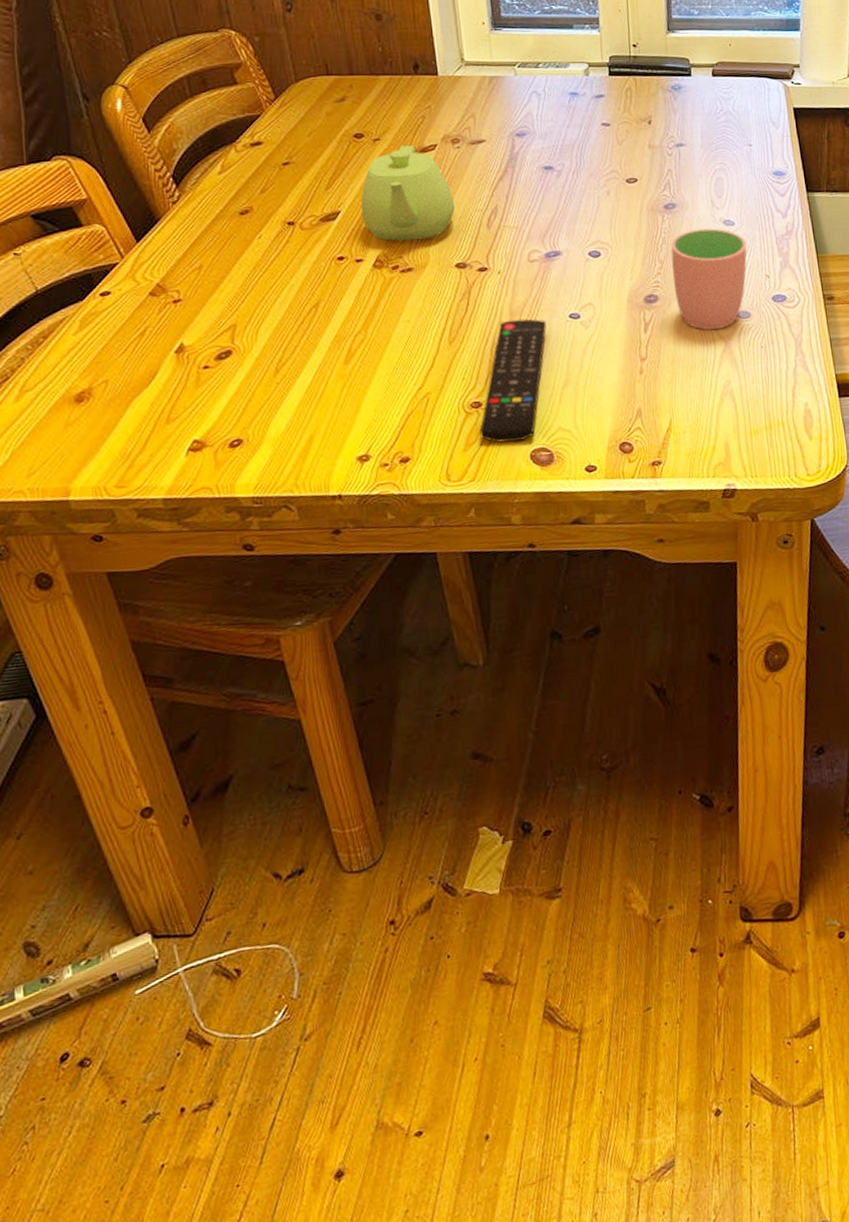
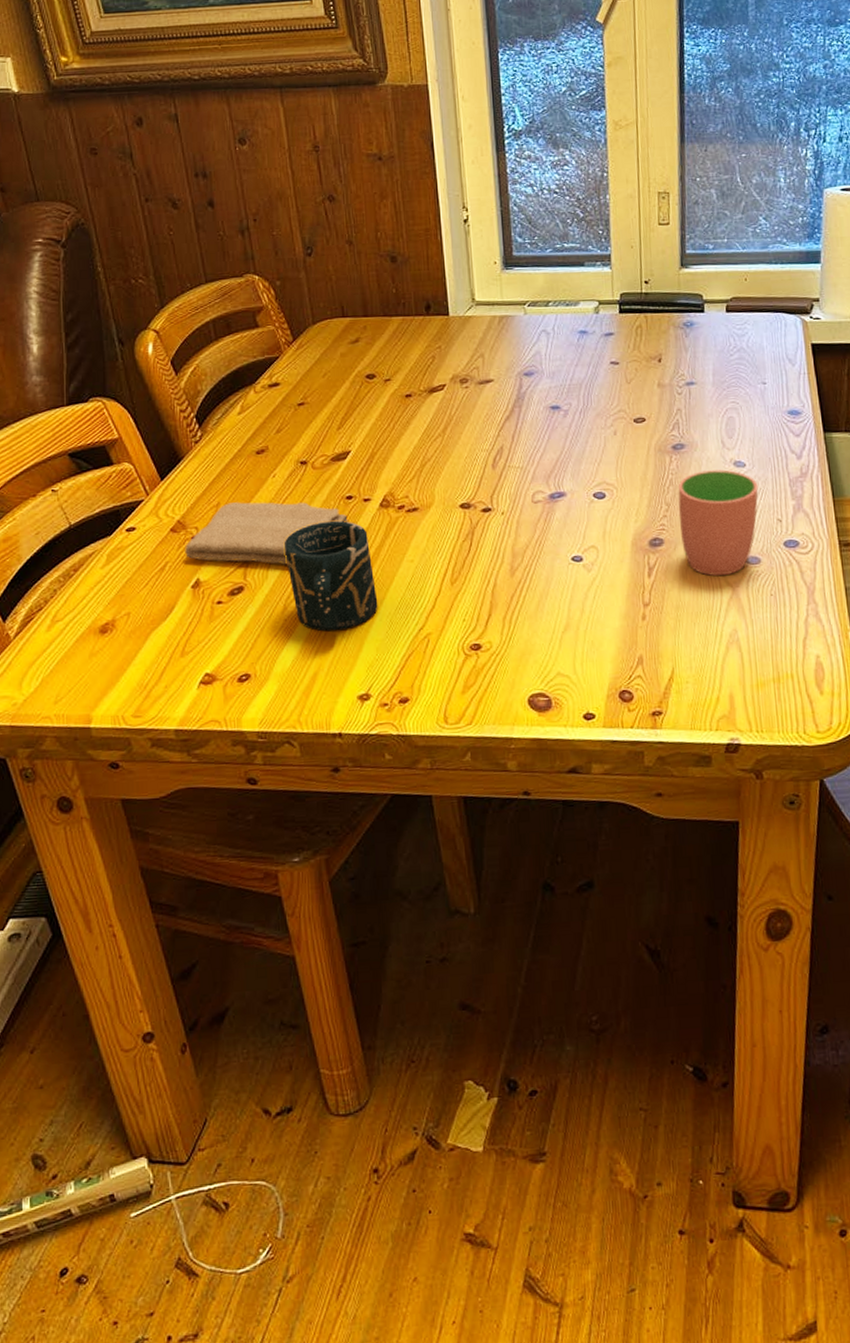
washcloth: none [166,263,340,328] -> present [185,502,348,565]
cup: none [273,281,375,394] -> present [283,520,378,632]
teapot: present [360,145,455,241] -> none [370,385,461,481]
remote control: present [479,318,547,443] -> none [478,560,549,686]

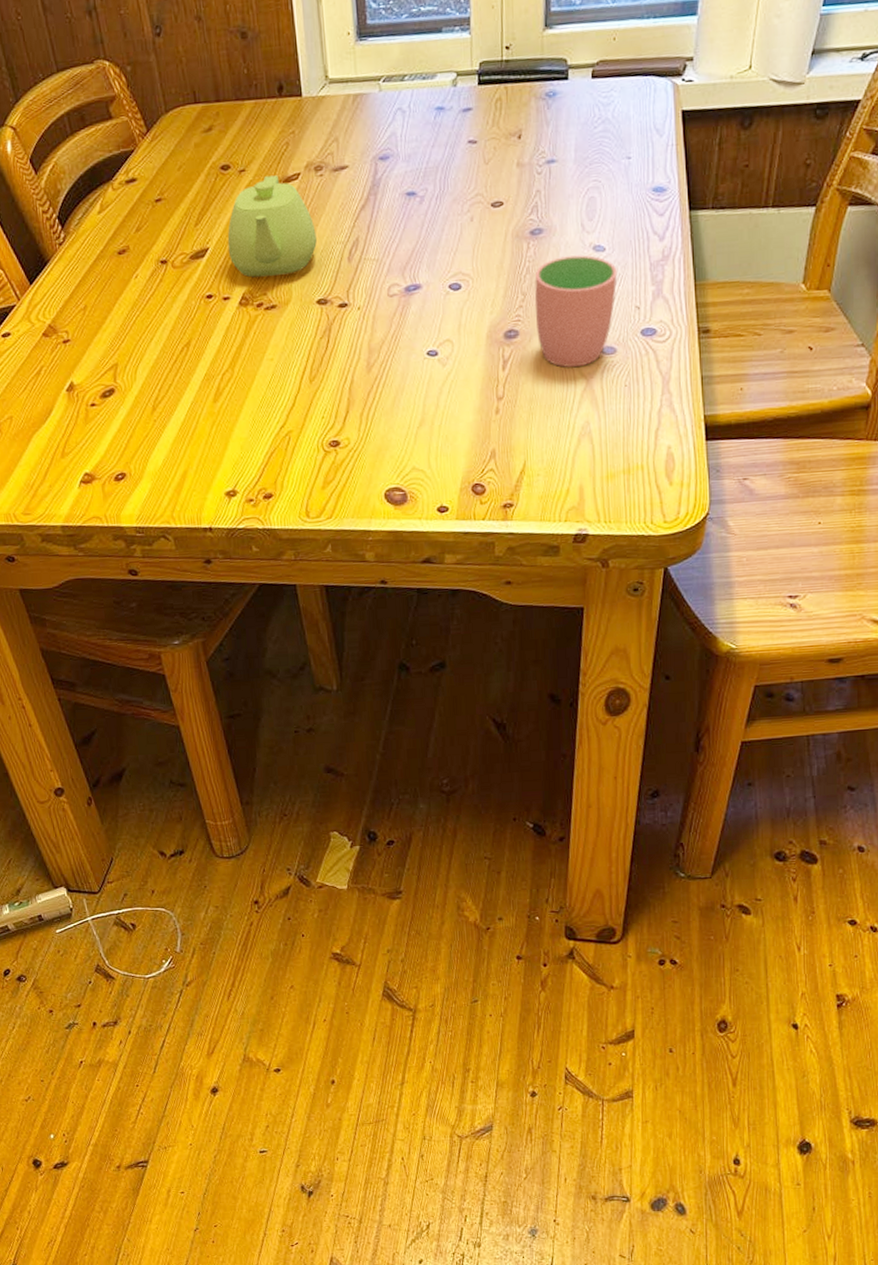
washcloth: present [185,502,348,565] -> none [57,302,209,367]
cup: present [283,520,378,632] -> none [149,320,241,431]
teapot: none [370,385,461,481] -> present [227,175,317,278]

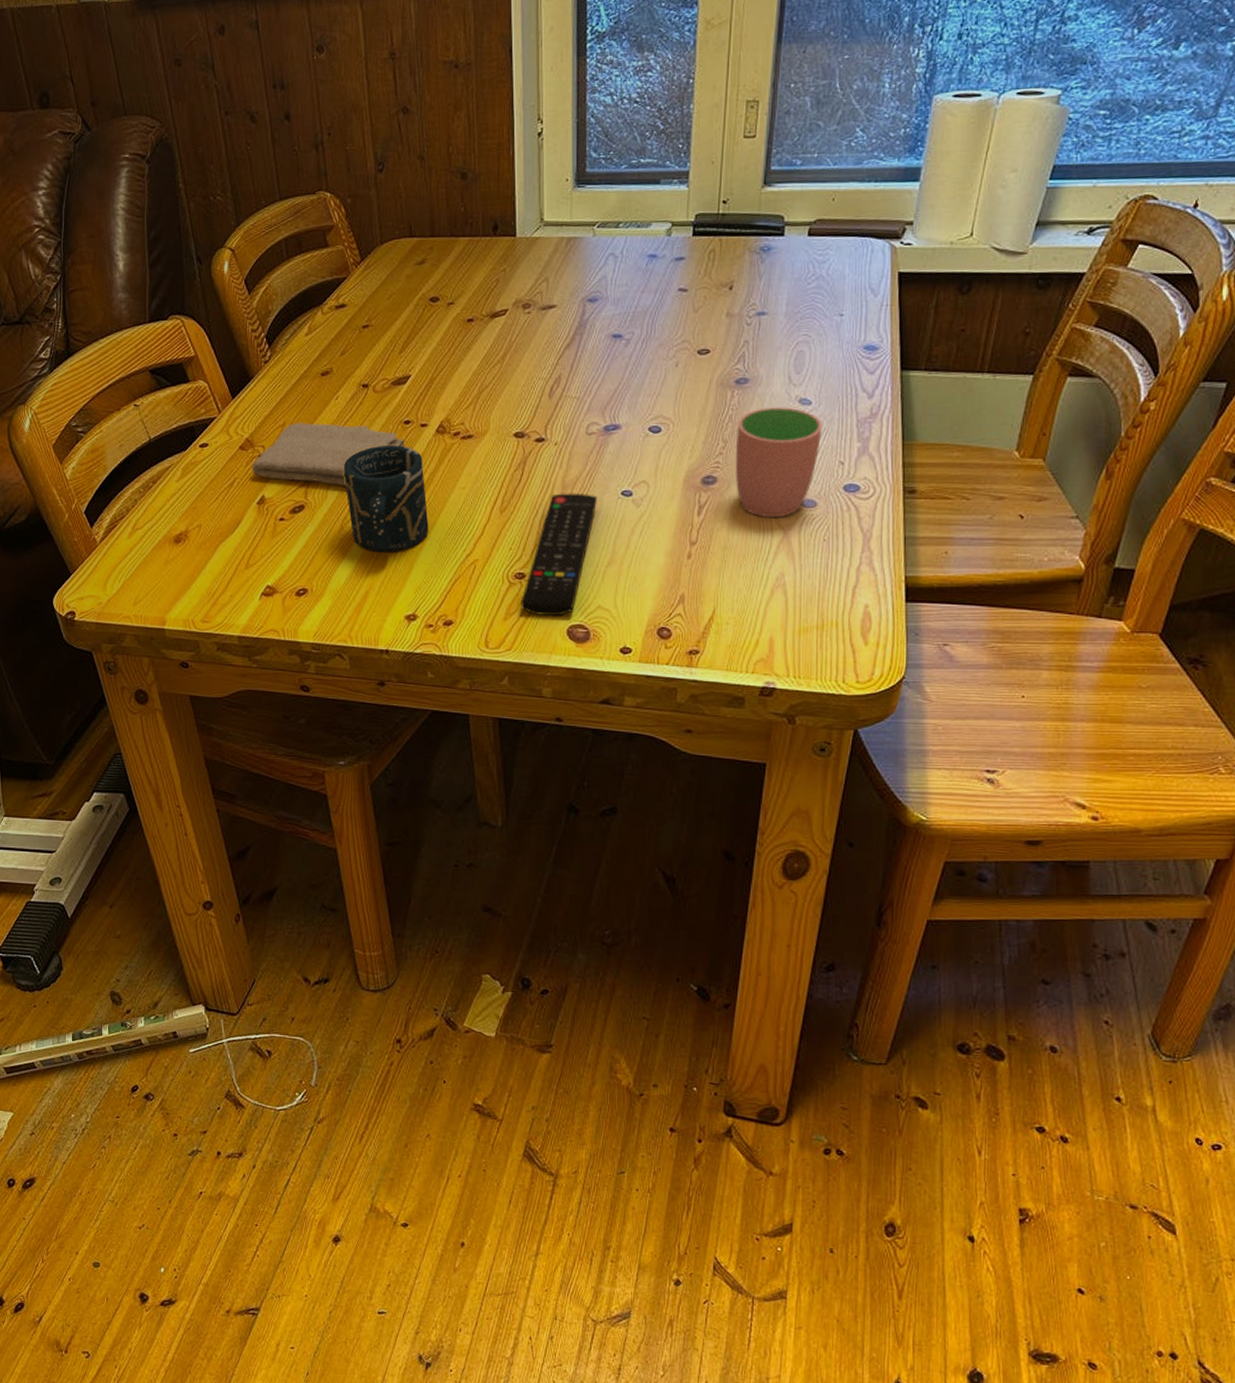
washcloth: none [57,302,209,367] -> present [252,423,405,486]
cup: none [149,320,241,431] -> present [343,444,429,553]
teapot: present [227,175,317,278] -> none [430,310,519,407]
remote control: none [337,356,404,482] -> present [520,493,597,615]

